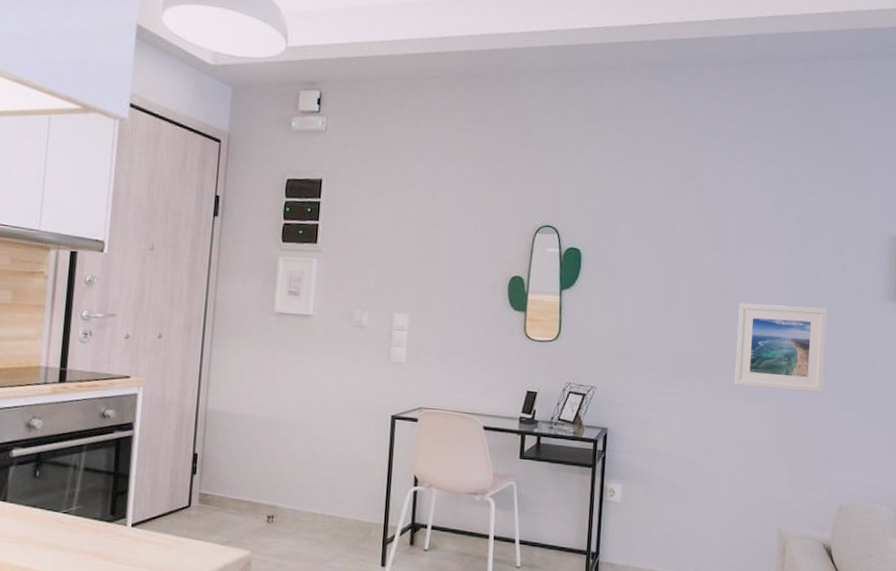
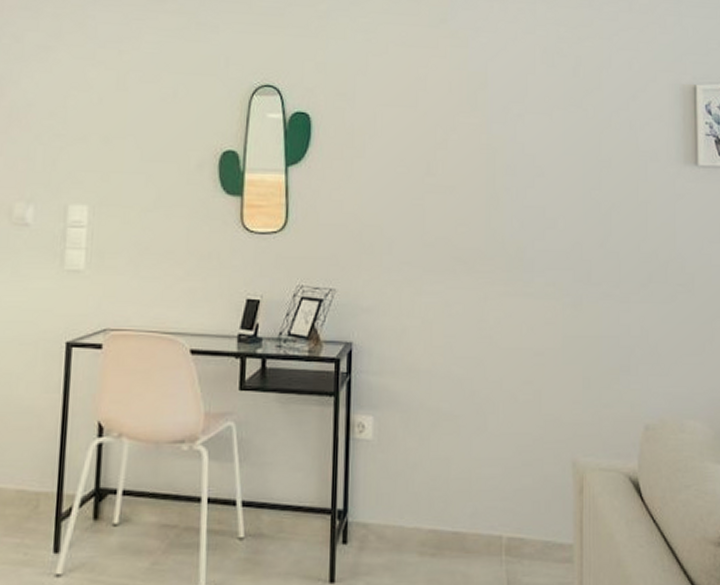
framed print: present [734,303,827,393] -> none [508,174,616,283]

